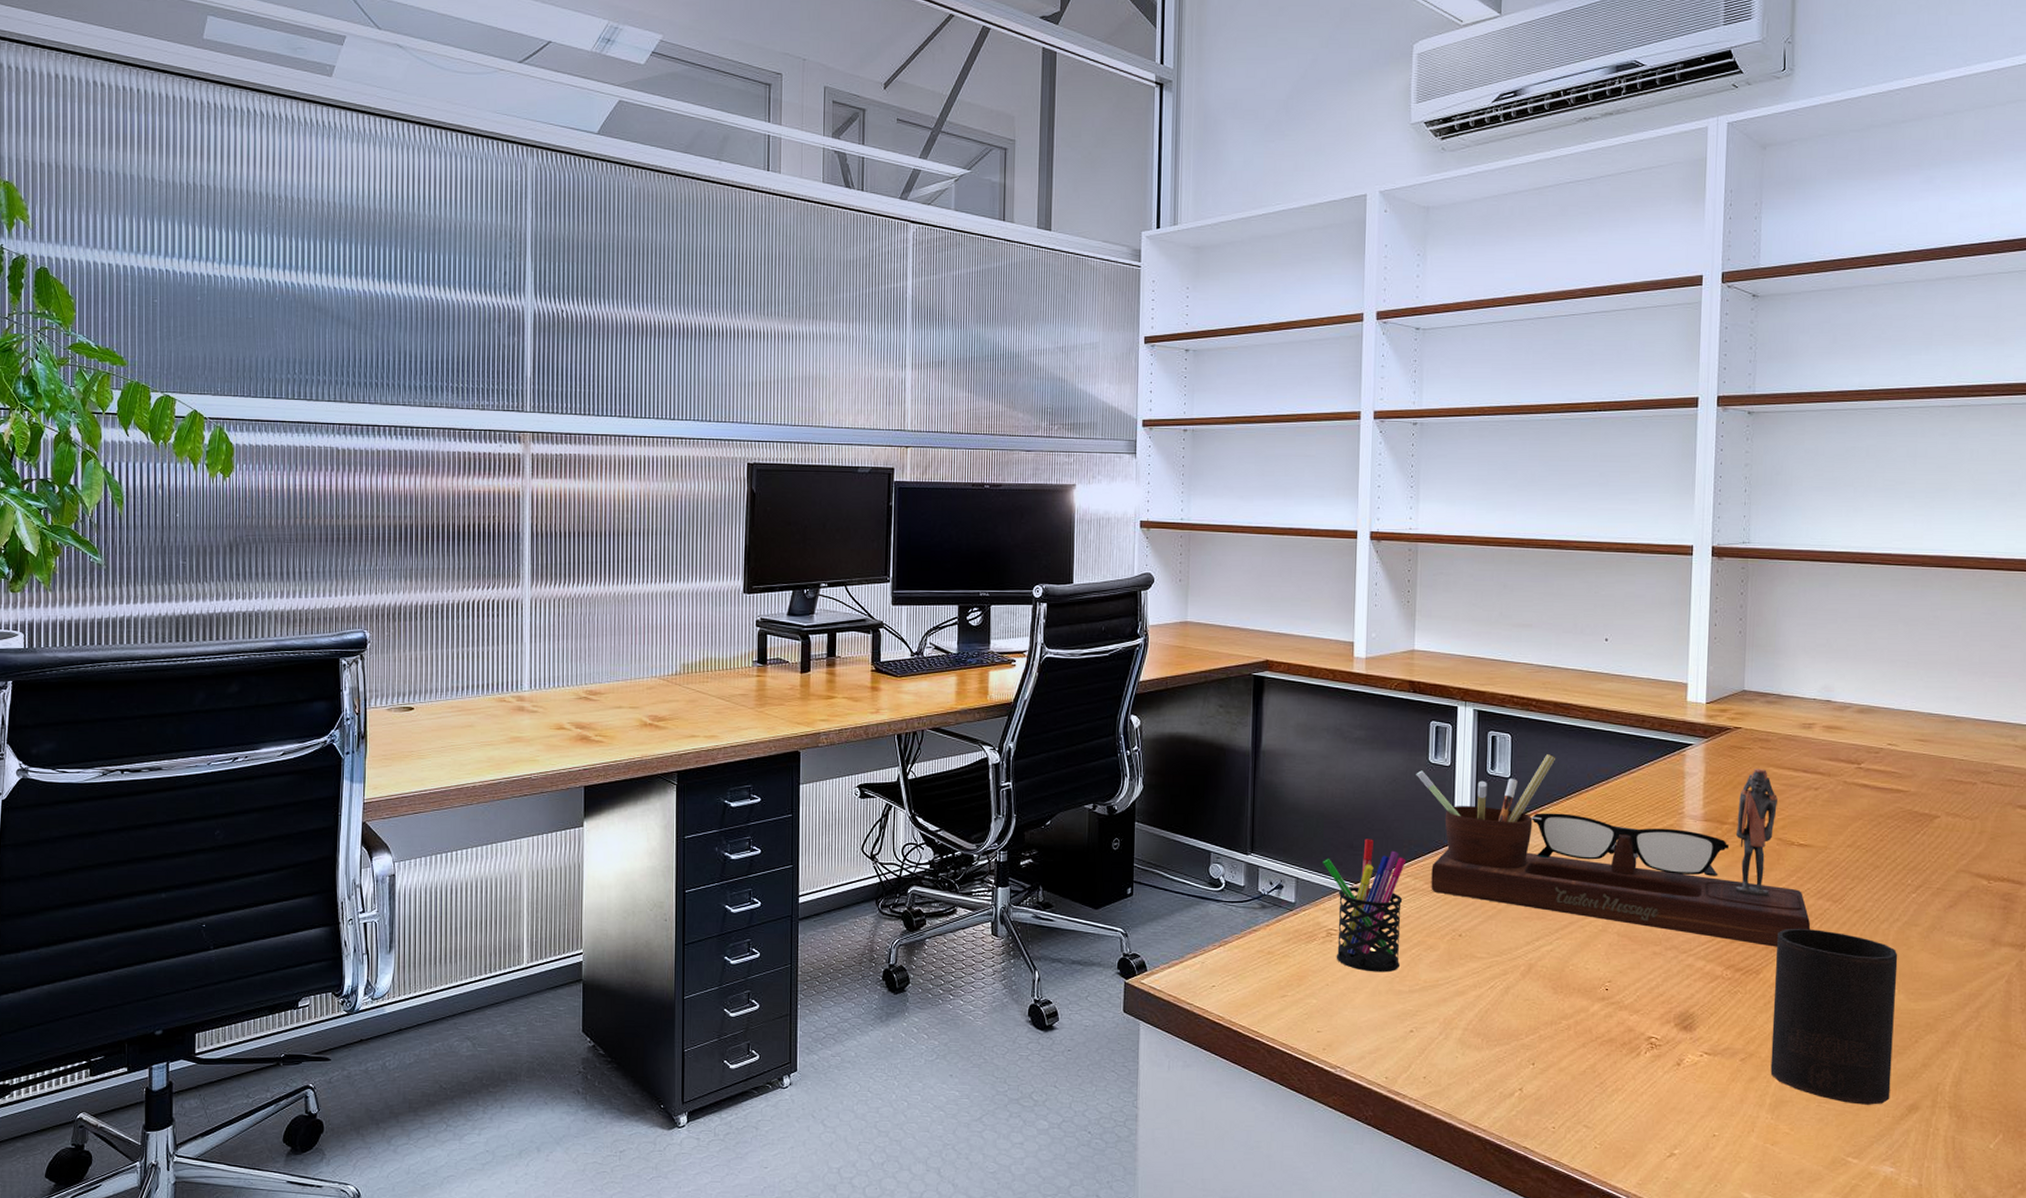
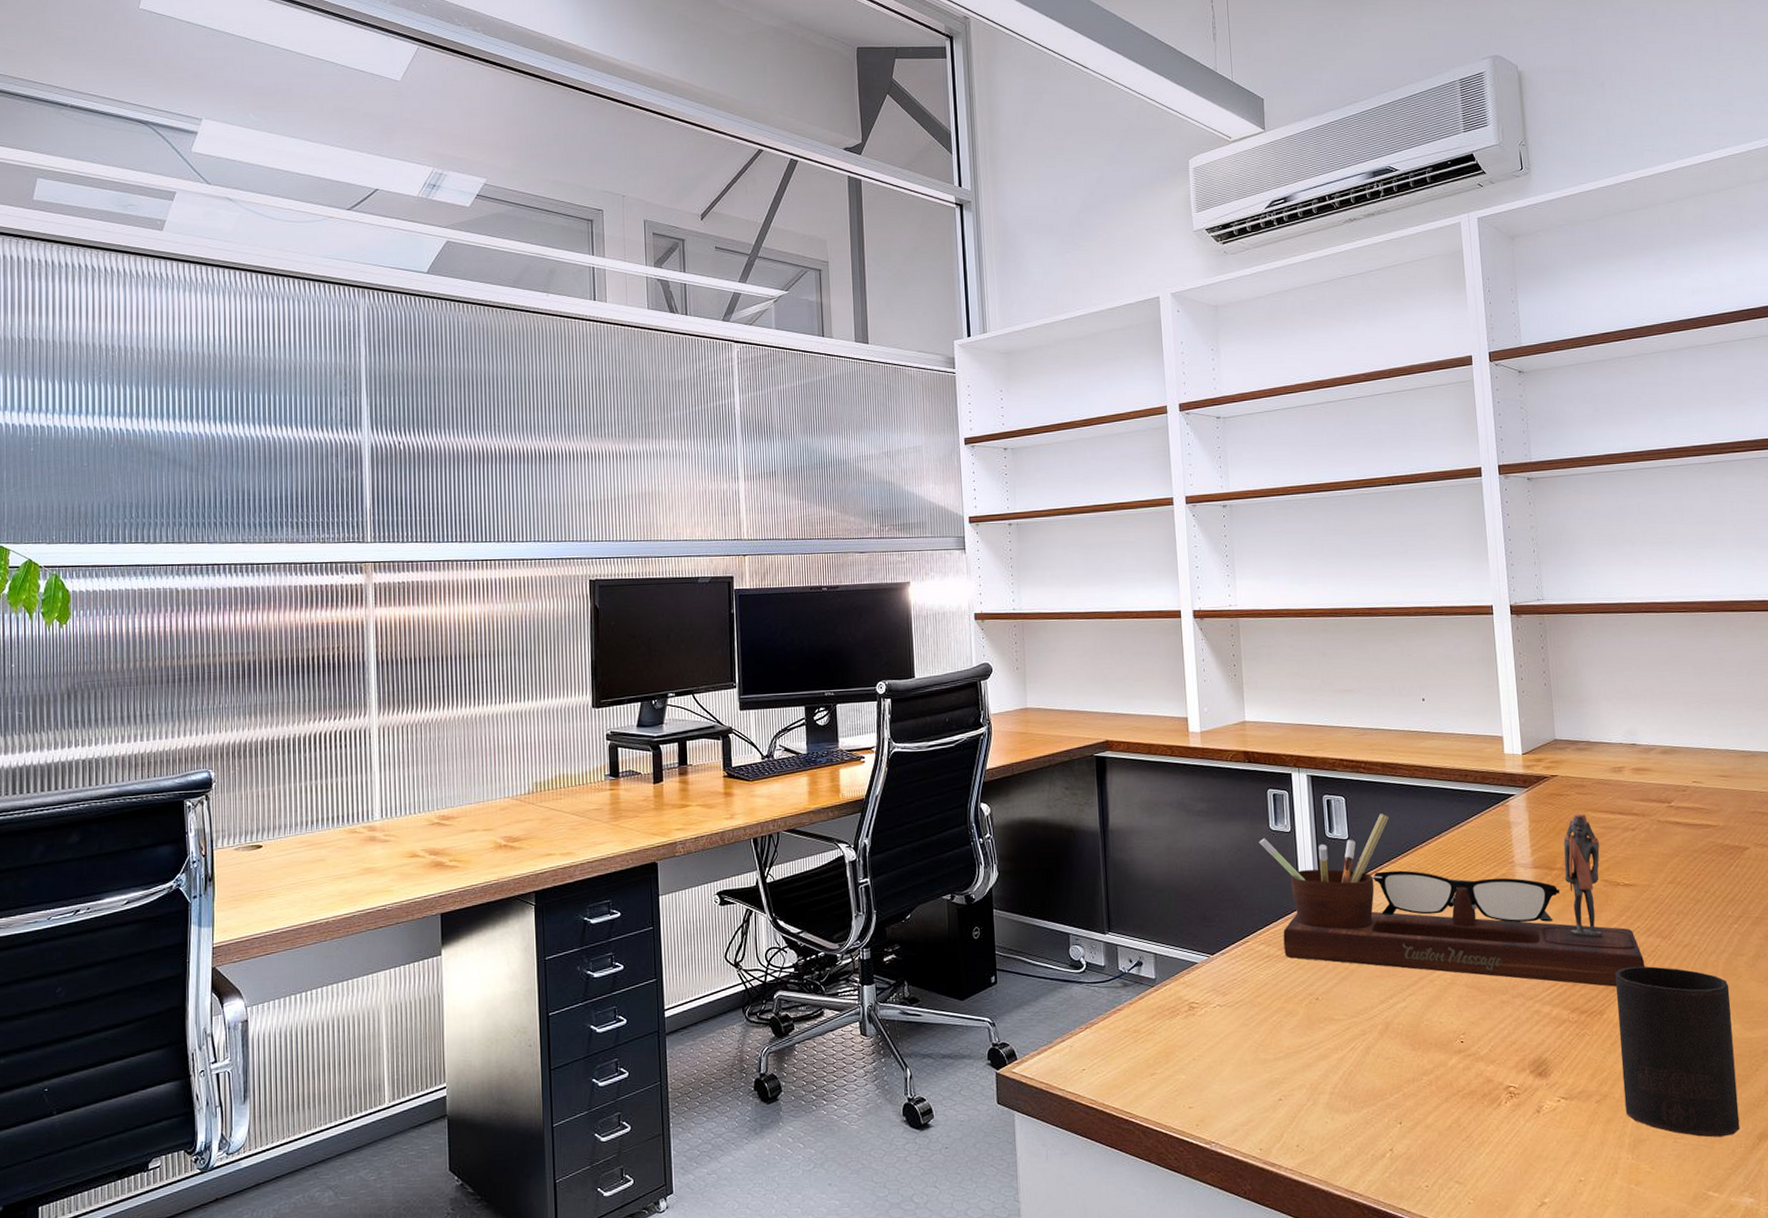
pen holder: present [1323,839,1407,973] -> none [1178,909,1263,1043]

